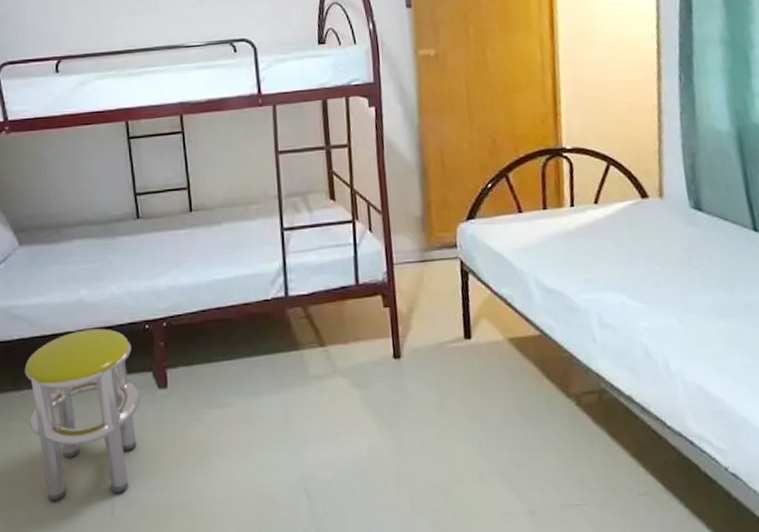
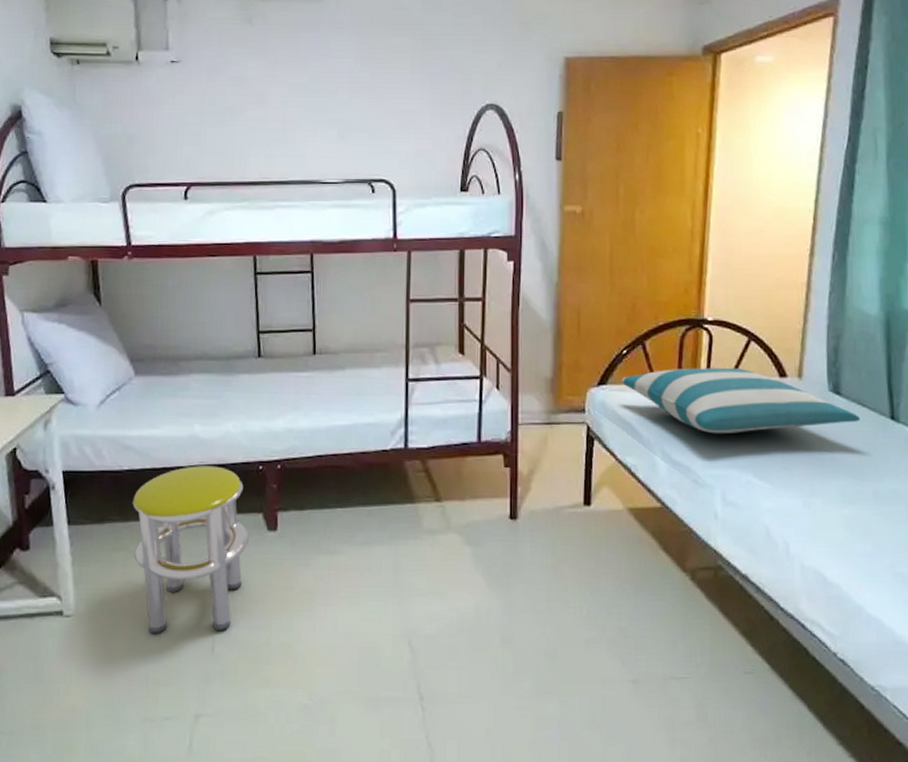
pillow: none [489,193,725,259] -> present [622,368,861,434]

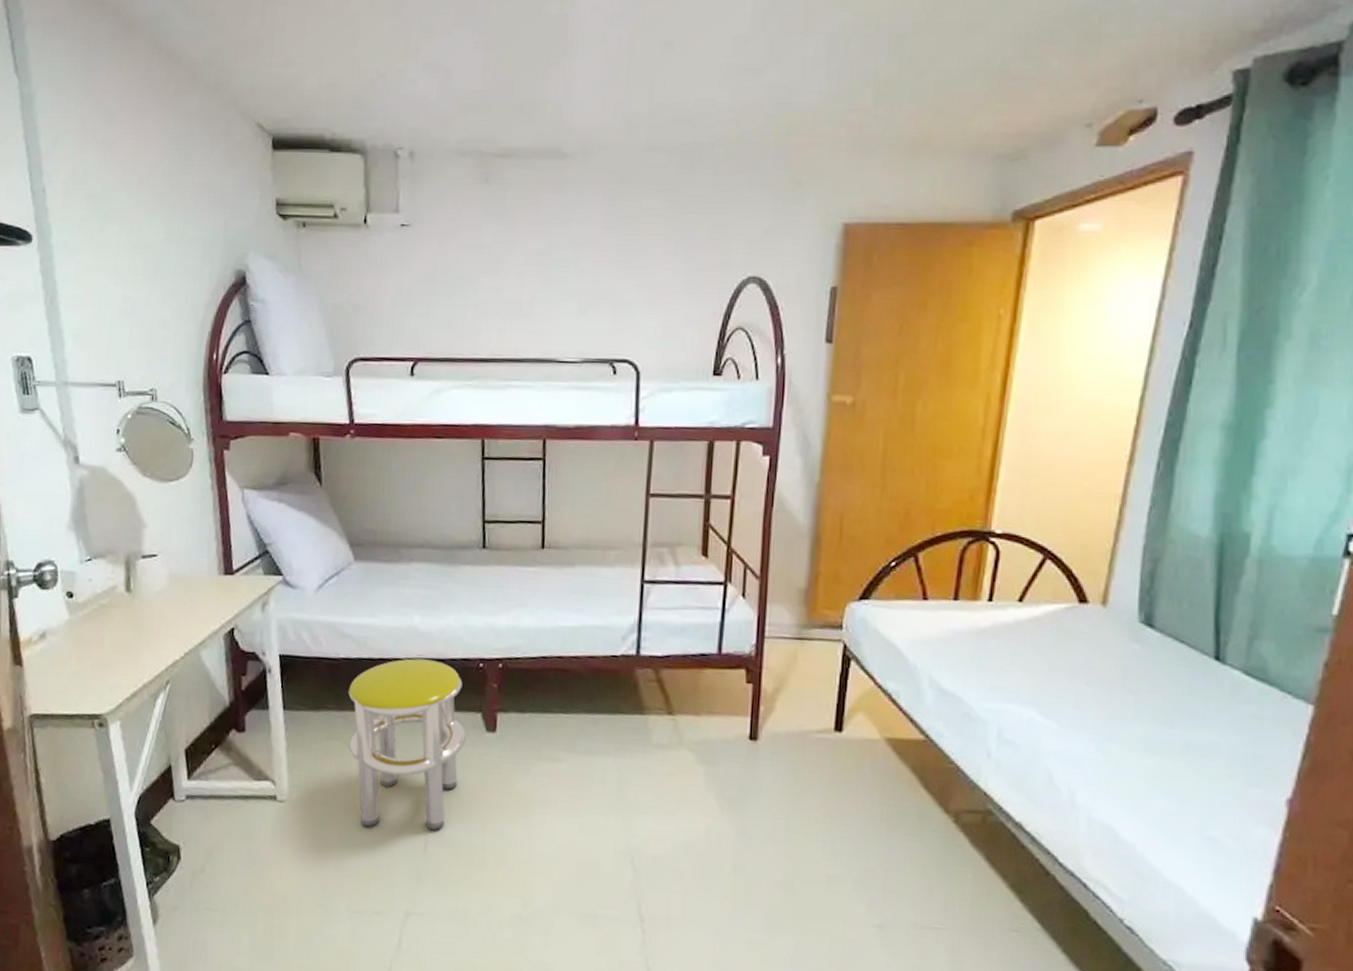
pillow: present [622,368,861,434] -> none [887,586,1177,664]

